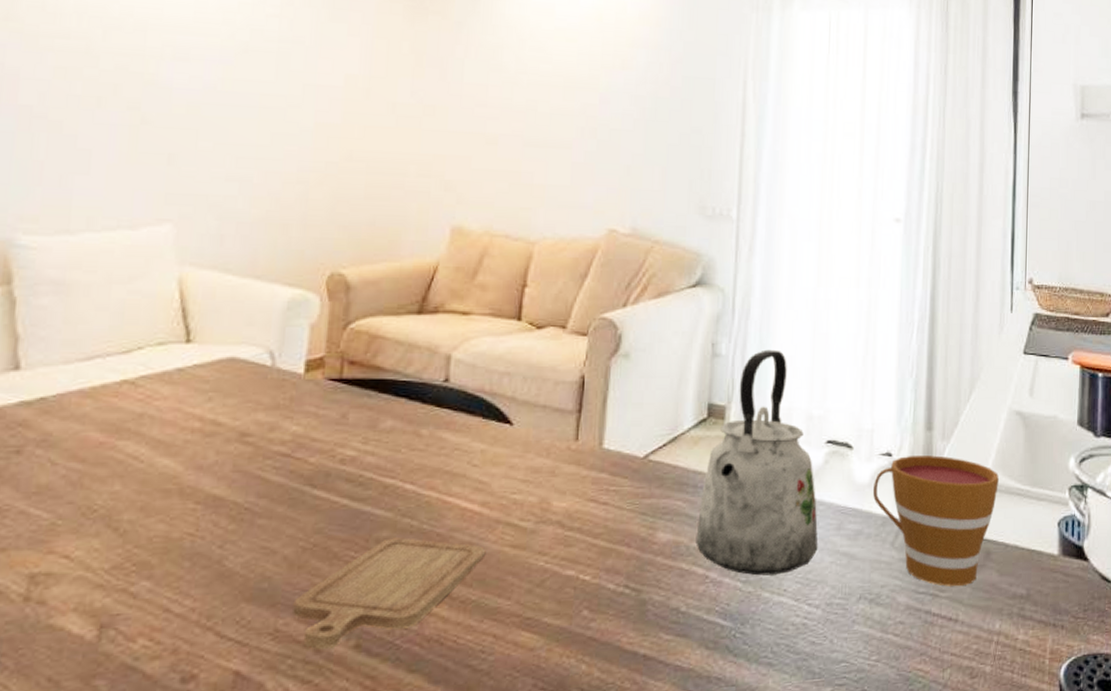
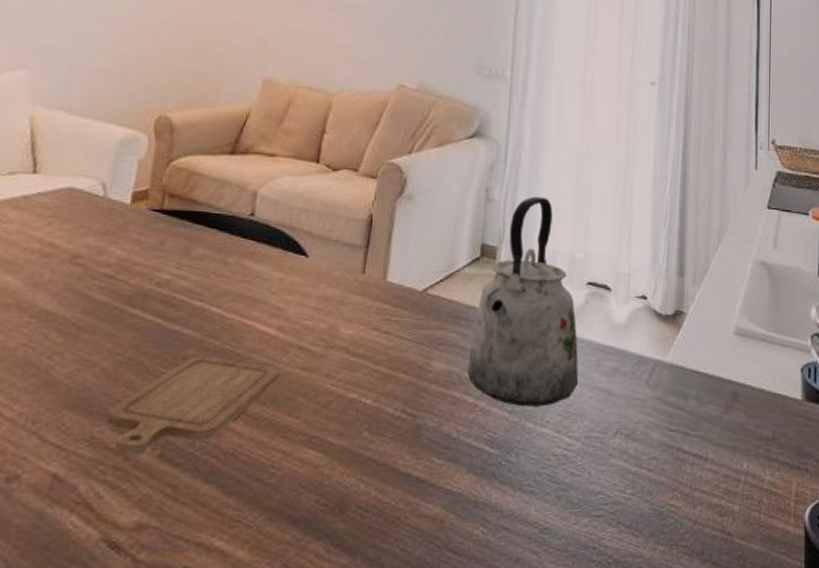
cup: present [873,455,999,586] -> none [629,300,745,425]

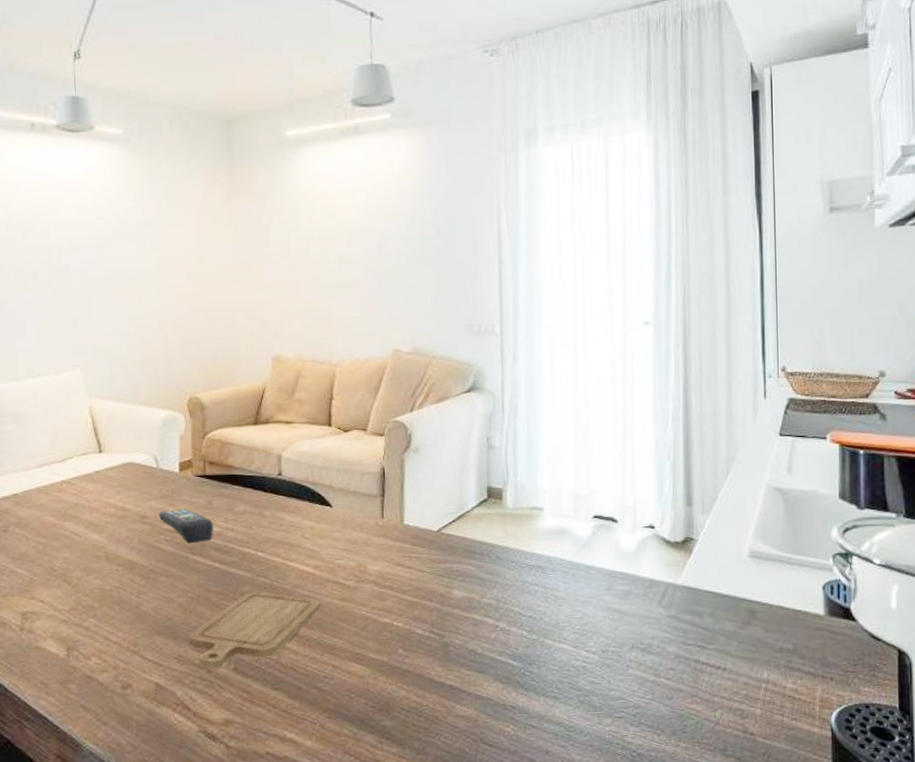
remote control: none [96,248,163,293] -> present [159,508,213,544]
kettle: present [467,196,579,407] -> none [485,441,592,627]

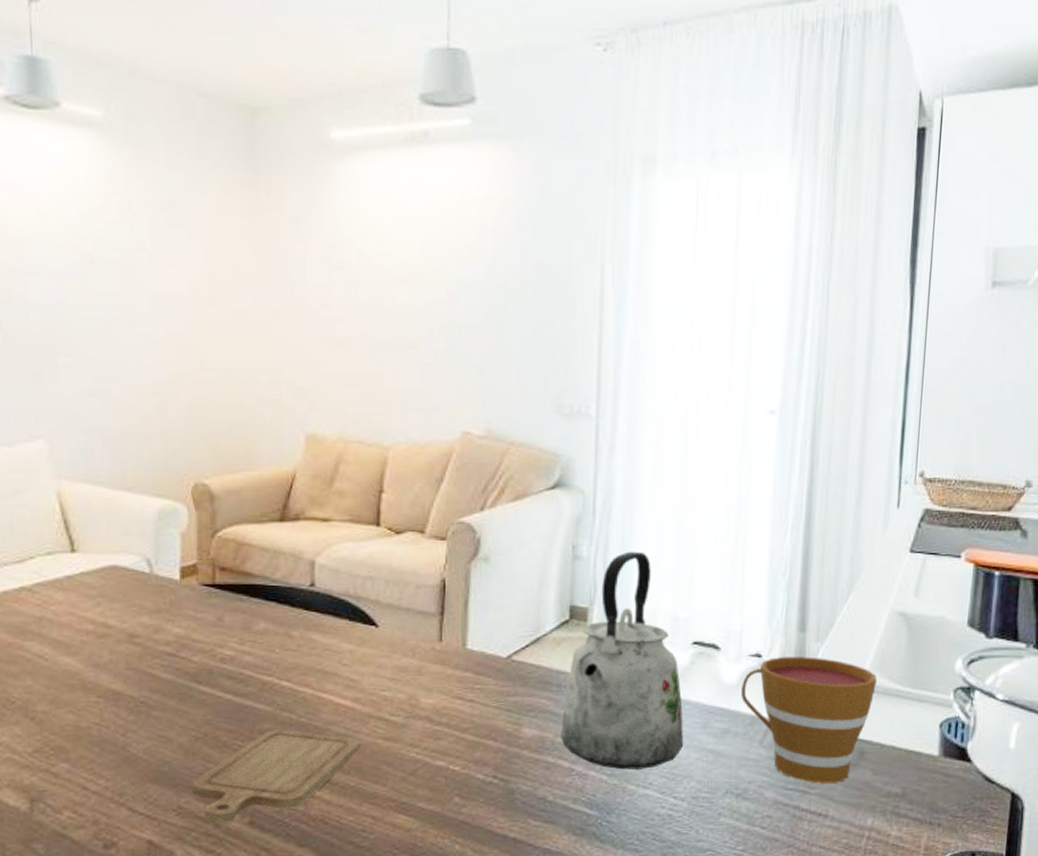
remote control: present [159,508,213,544] -> none [153,626,225,670]
kettle: none [485,441,592,627] -> present [561,551,684,770]
cup: none [639,527,760,640] -> present [741,657,877,784]

